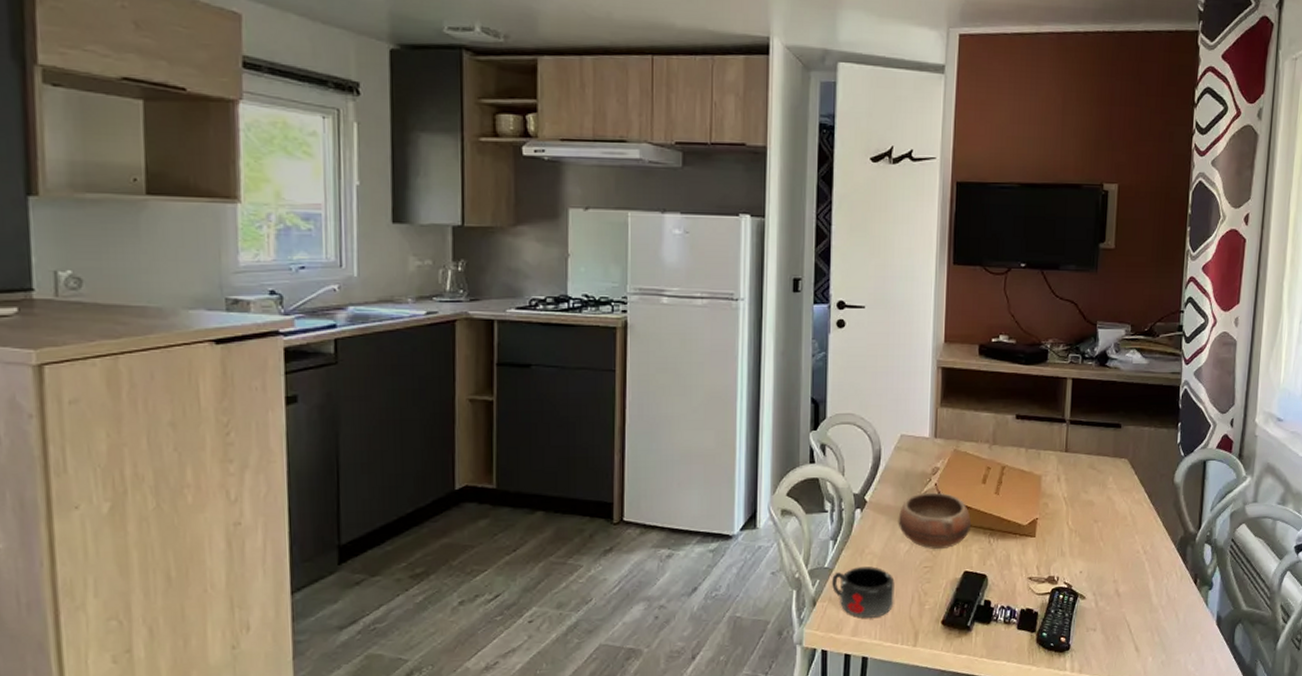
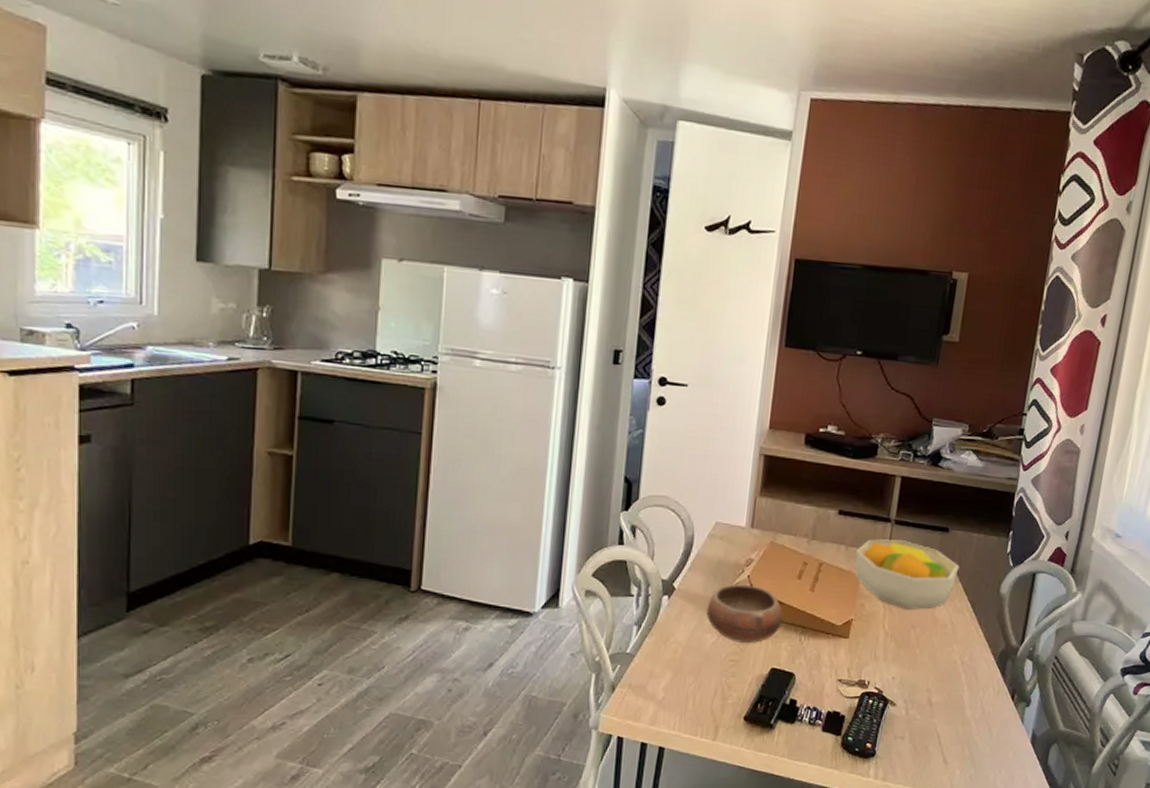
mug: present [832,566,895,618] -> none [633,655,698,708]
fruit bowl: none [1035,439,1134,505] -> present [855,539,960,609]

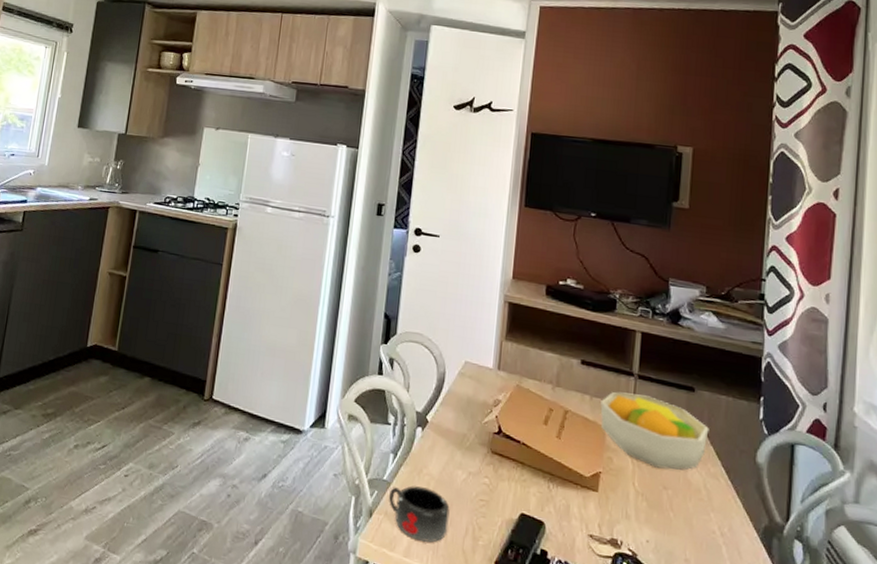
mug: none [633,655,698,708] -> present [389,486,450,543]
bowl: present [706,584,783,644] -> none [457,422,531,485]

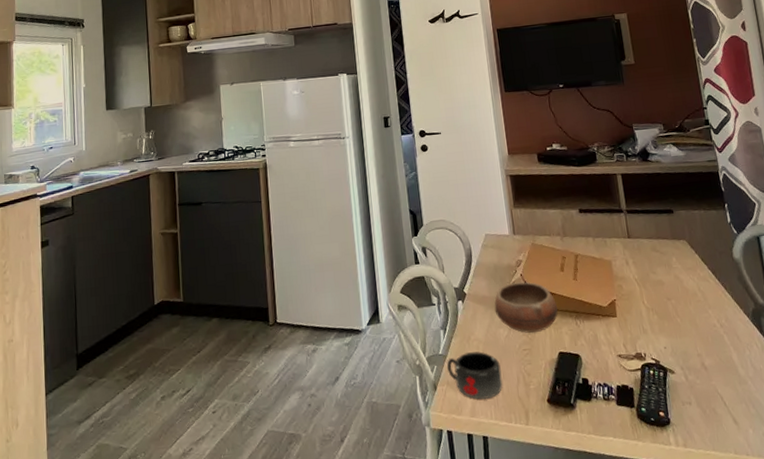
bowl: none [457,422,531,485] -> present [494,281,558,334]
fruit bowl: present [600,391,709,470] -> none [602,226,693,284]

